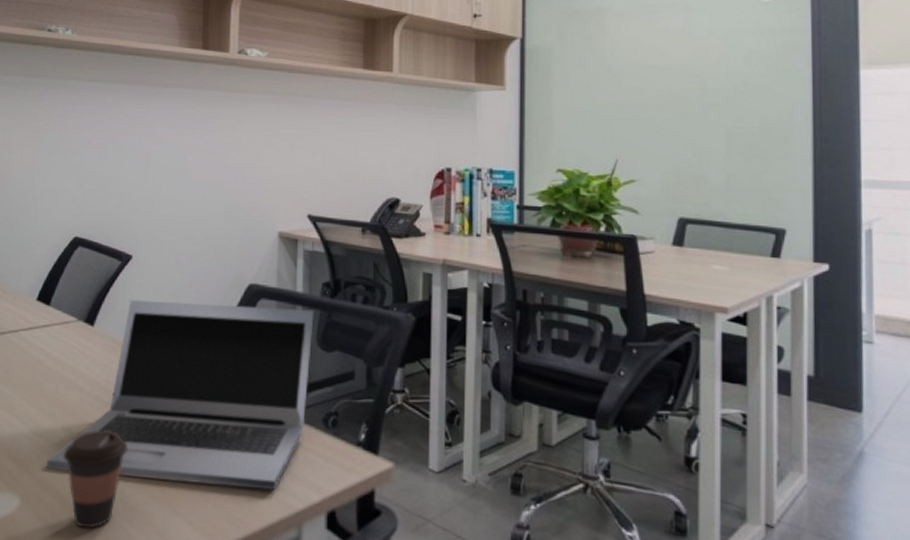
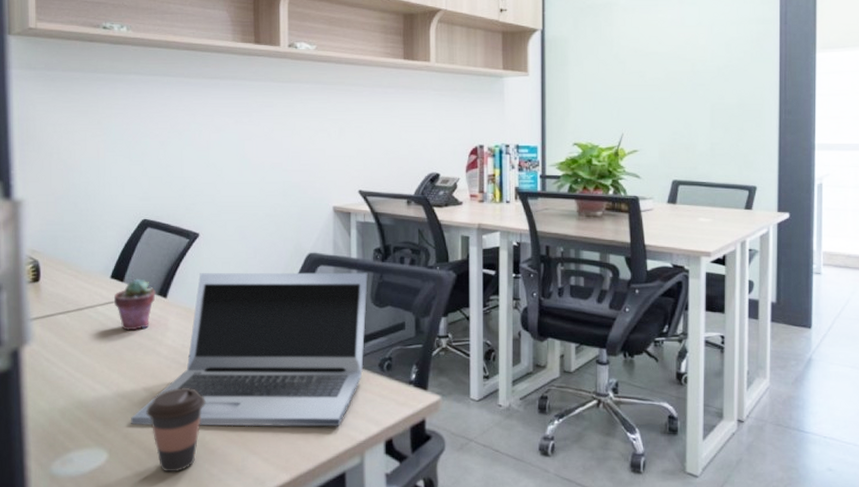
potted succulent: none [38,302,83,361] -> present [113,278,156,331]

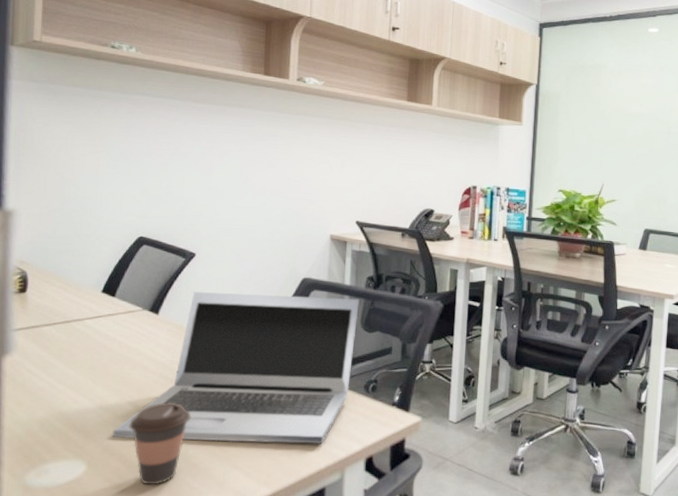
potted succulent: present [113,278,156,331] -> none [103,294,148,345]

